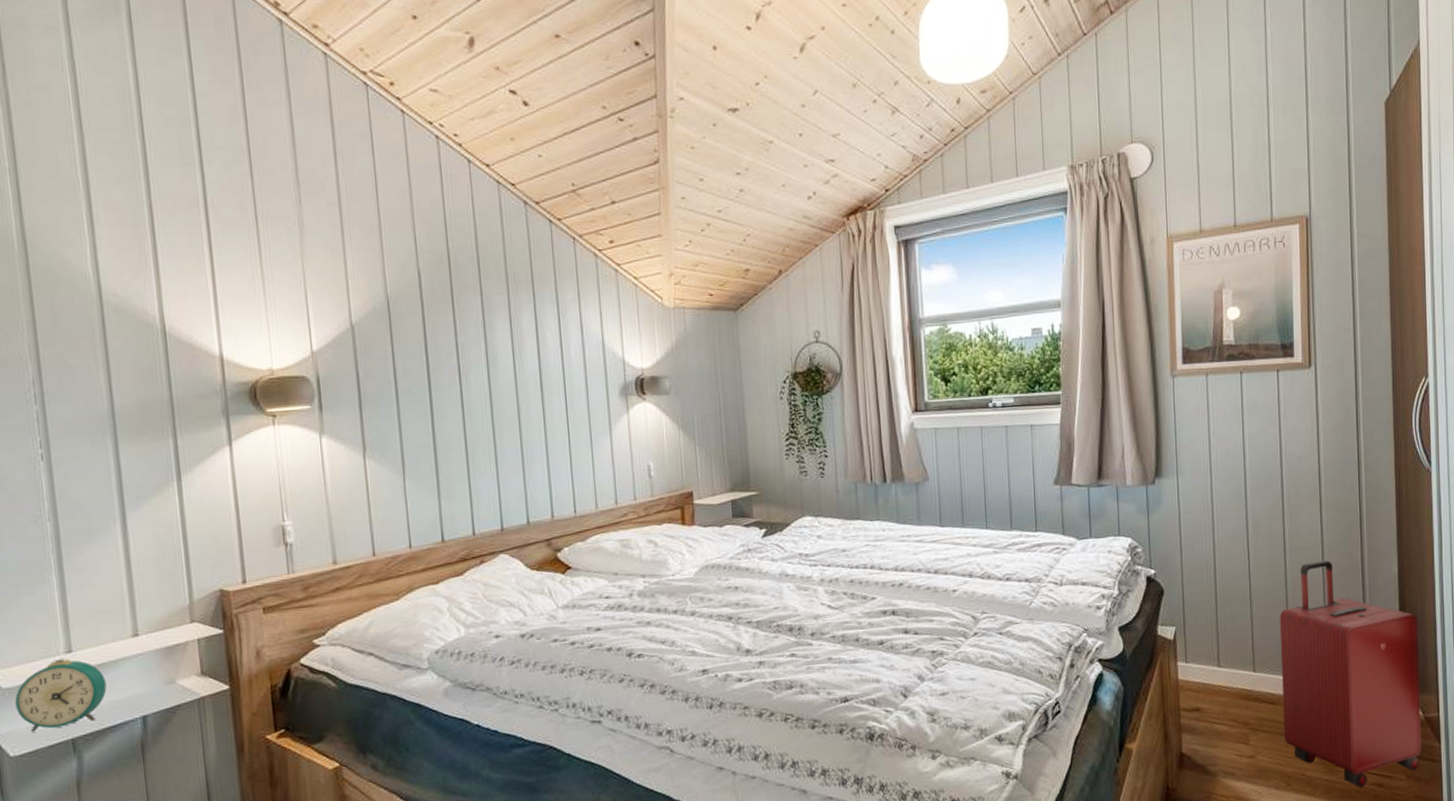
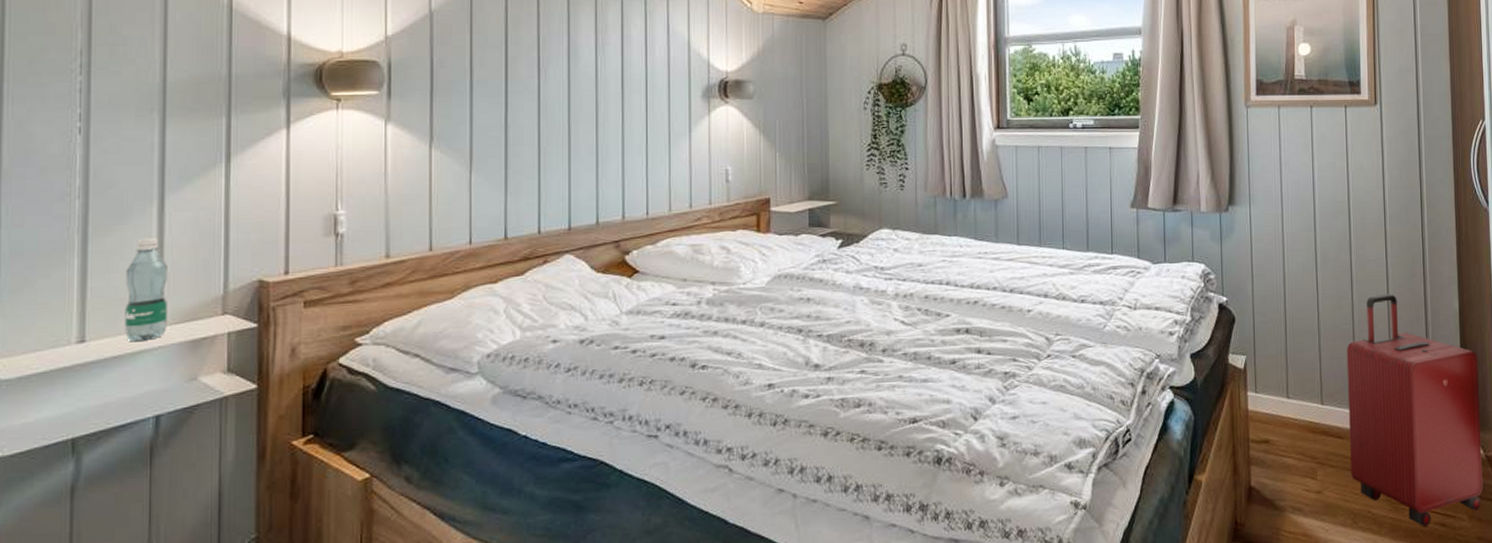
alarm clock: present [15,659,107,732] -> none [13,349,119,430]
bottle: none [99,554,143,651] -> present [125,238,167,342]

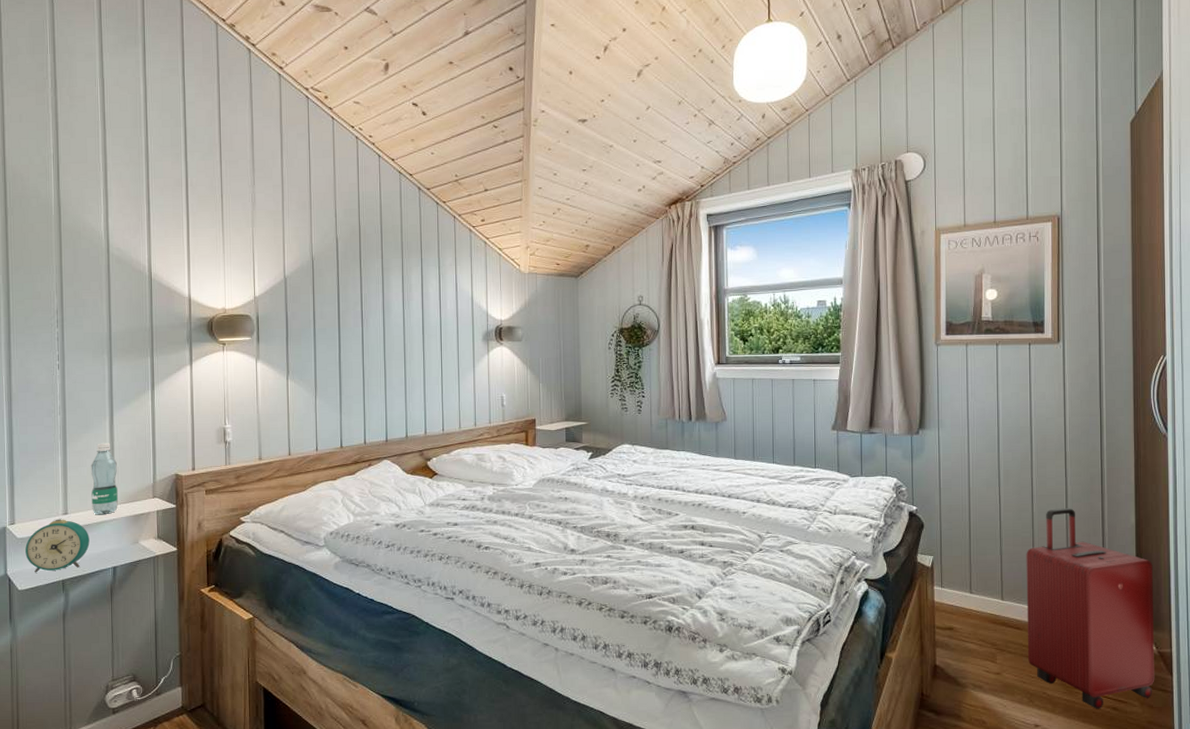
alarm clock: none [13,349,119,430] -> present [25,519,90,573]

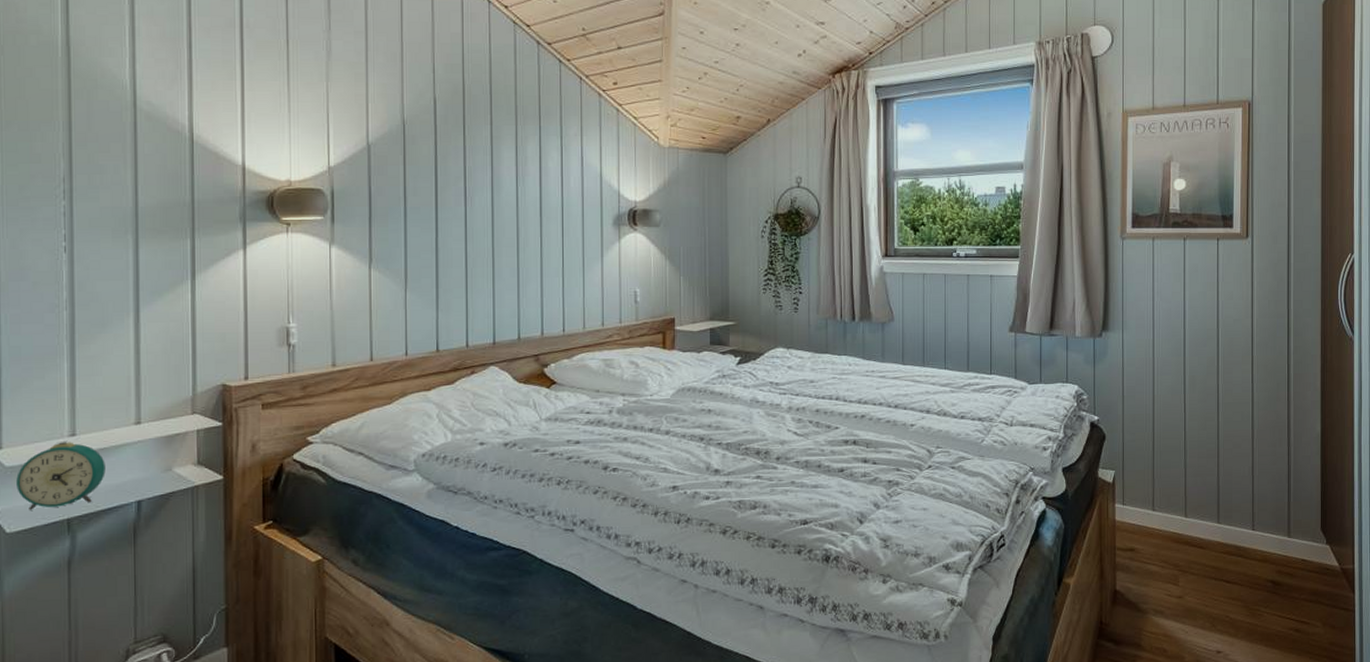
bottle: present [91,443,118,515] -> none [108,345,145,437]
suitcase: present [1026,507,1155,710] -> none [1210,416,1338,632]

